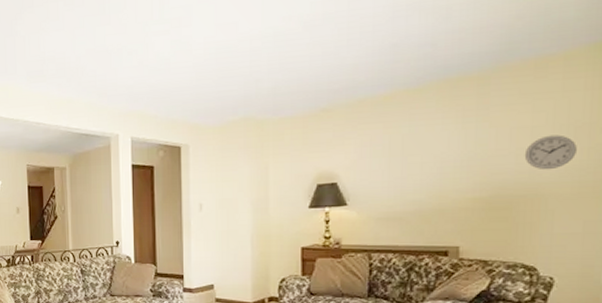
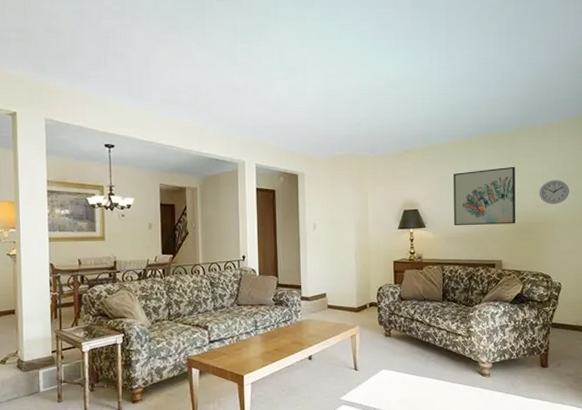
wall art: none [389,119,487,203] -> present [454,166,516,226]

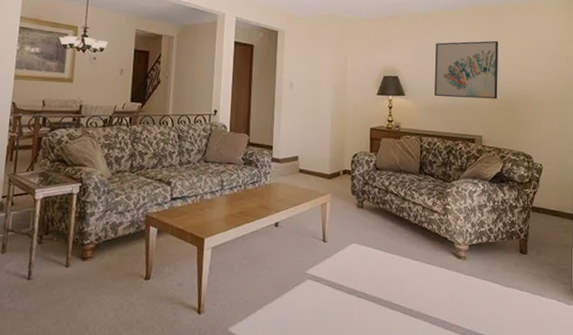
wall clock: present [539,180,569,205] -> none [521,57,552,83]

